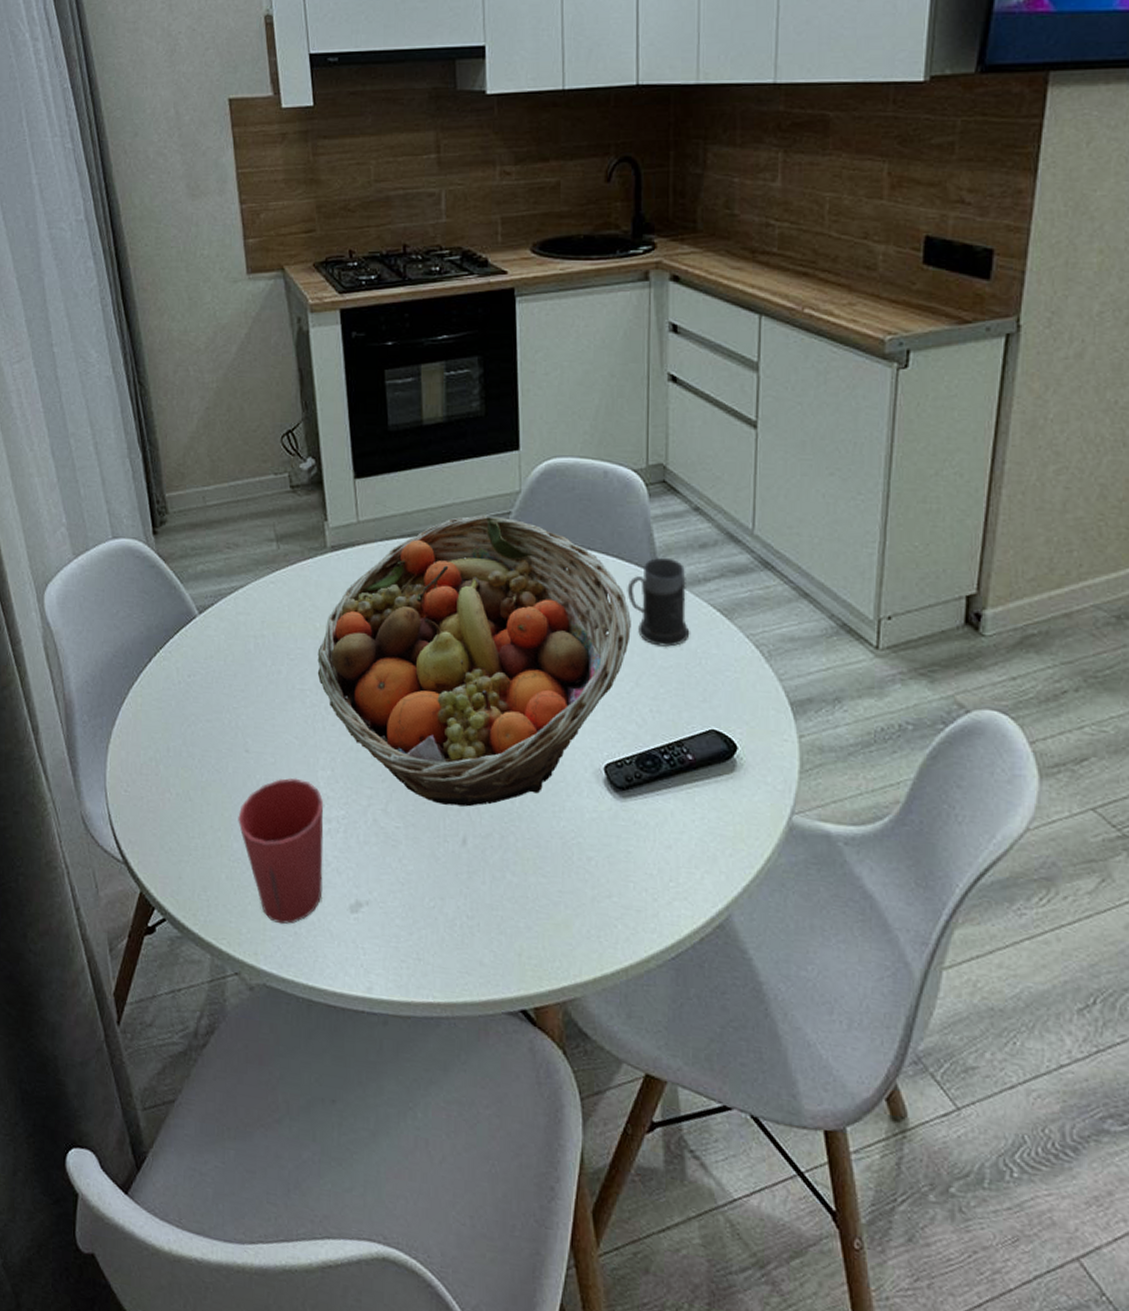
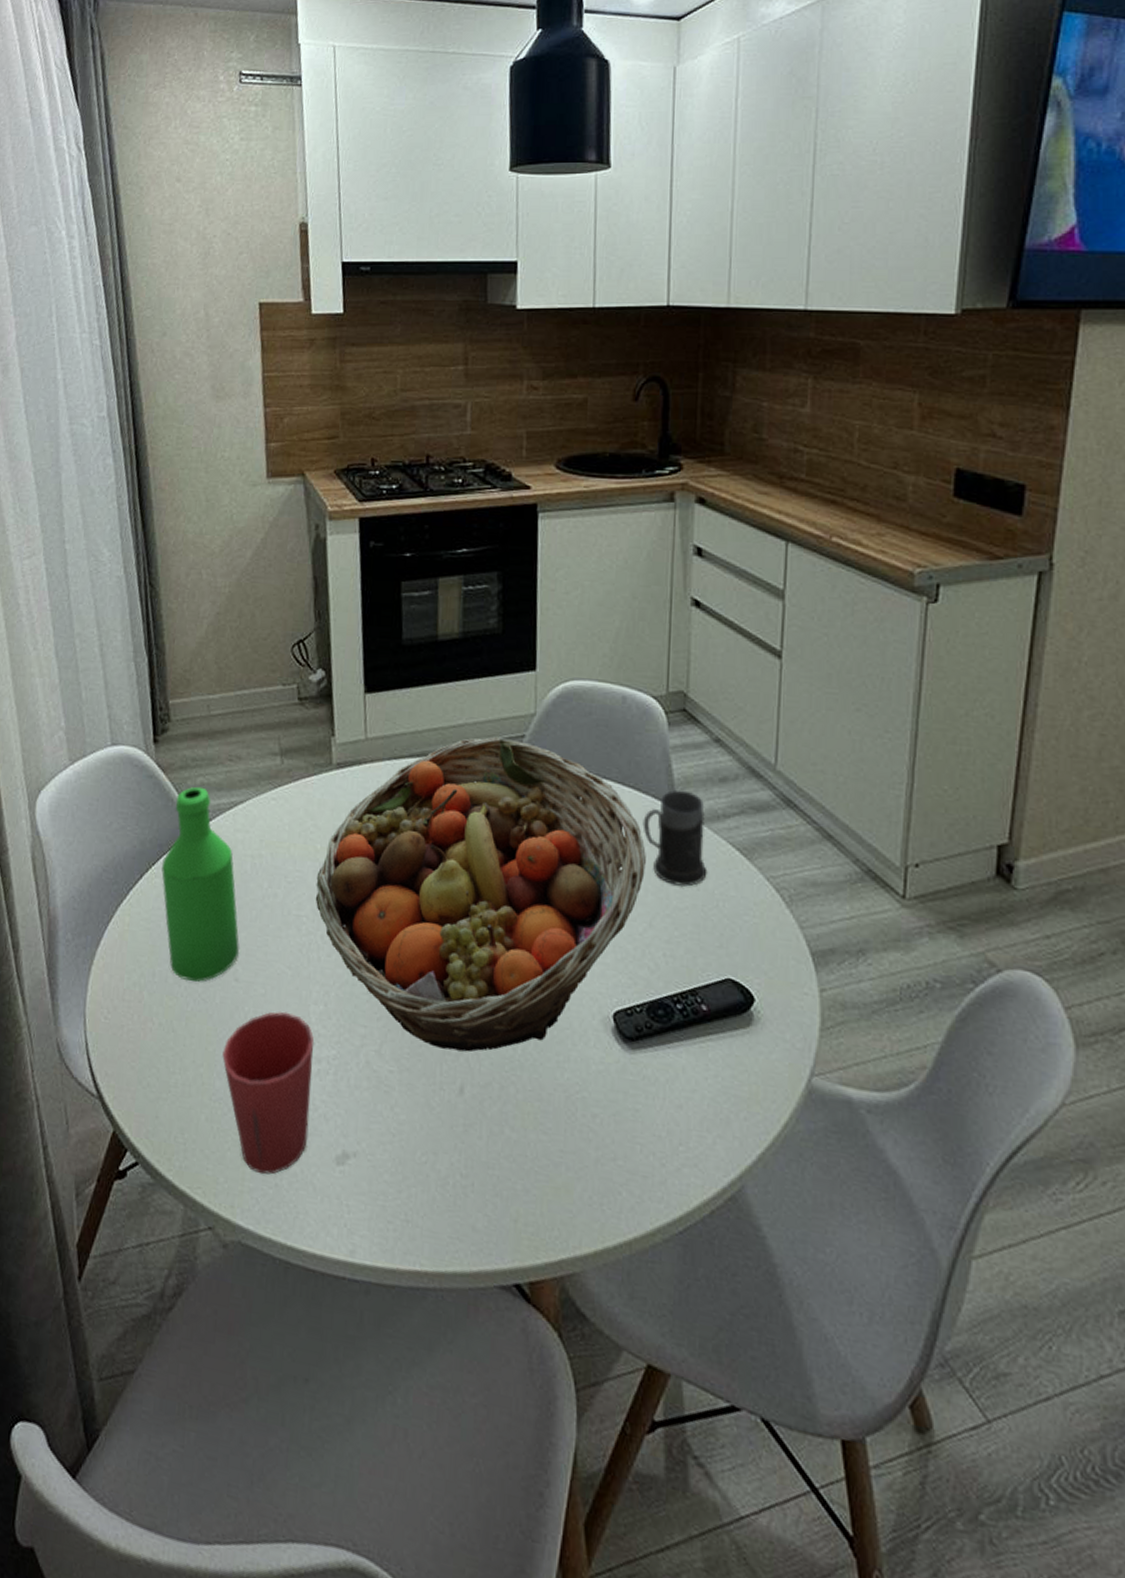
bottle: none [169,574,249,754] -> present [161,786,240,982]

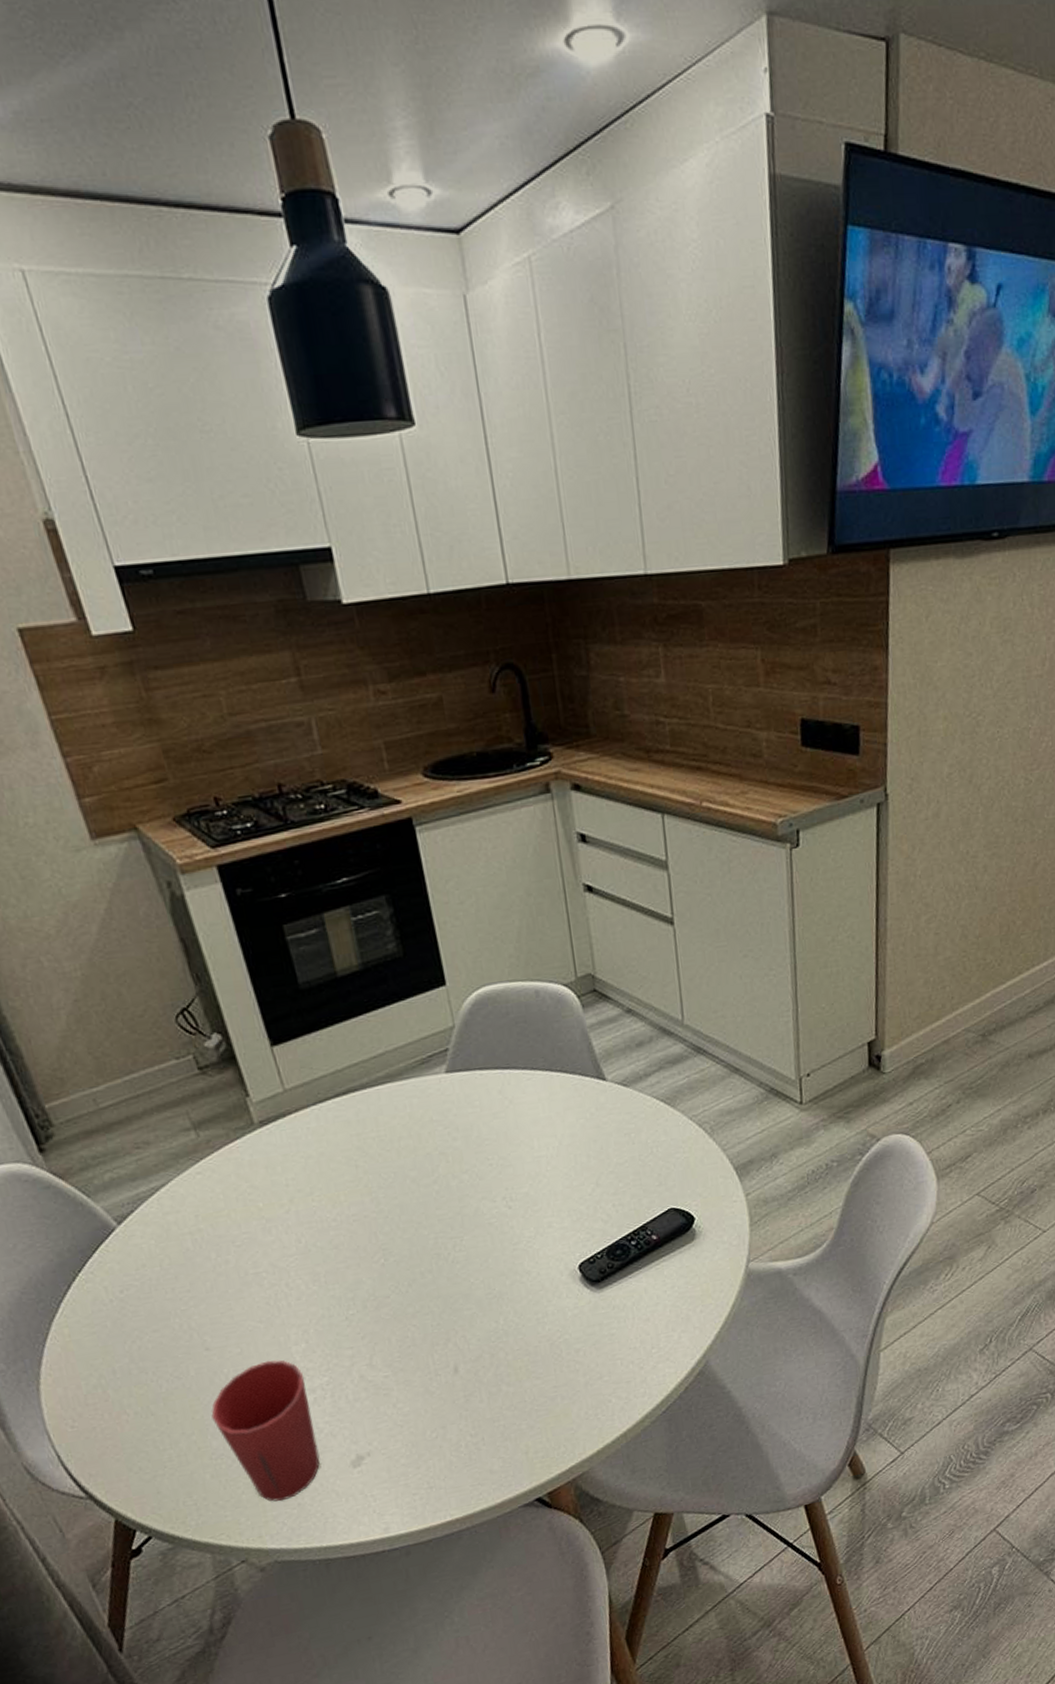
bottle: present [161,786,240,982] -> none [86,1182,204,1367]
fruit basket: present [315,736,646,1052] -> none [266,1055,585,1344]
mug: present [642,790,707,887] -> none [574,1062,639,1146]

